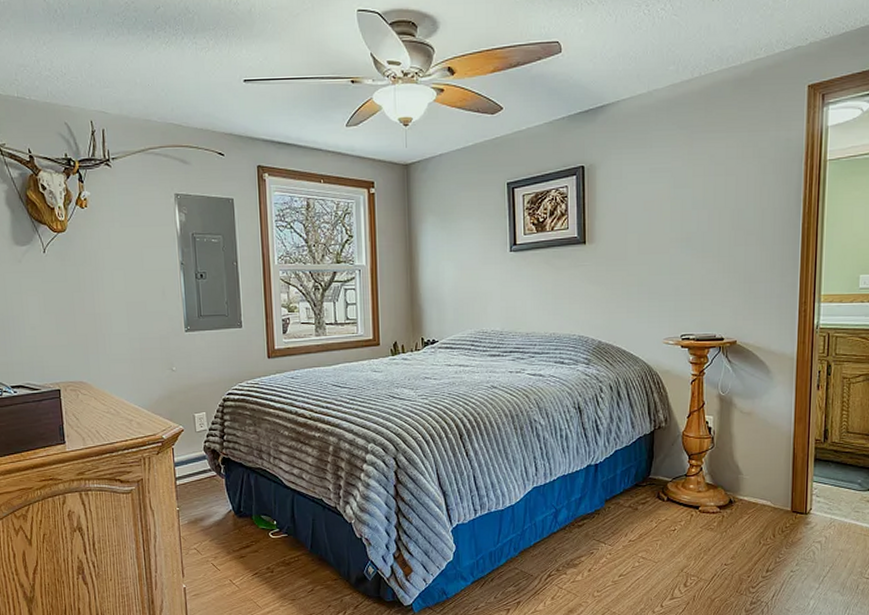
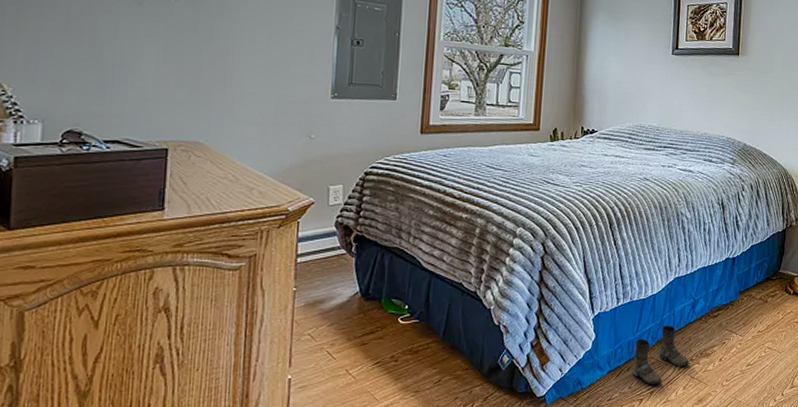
boots: none [496,535,557,596] -> present [632,325,690,385]

